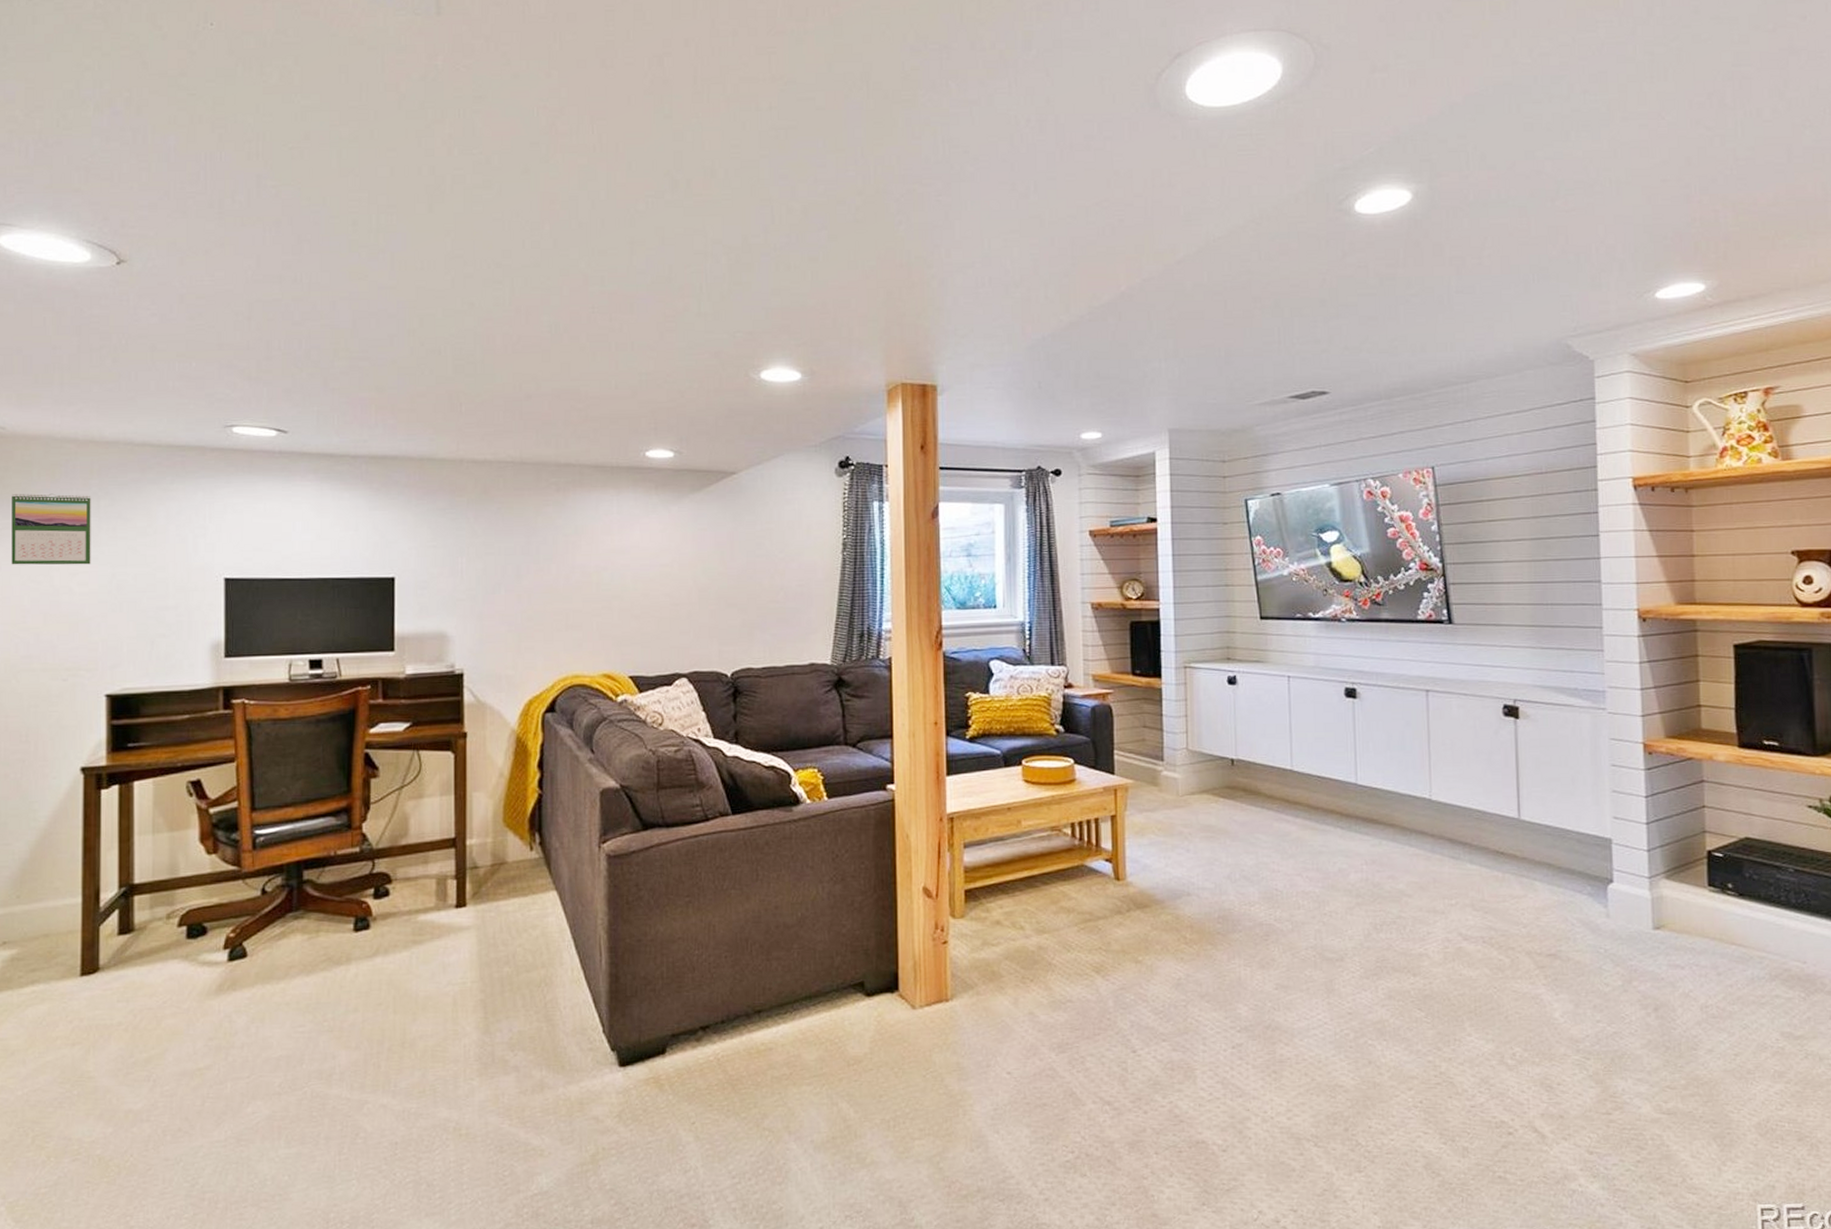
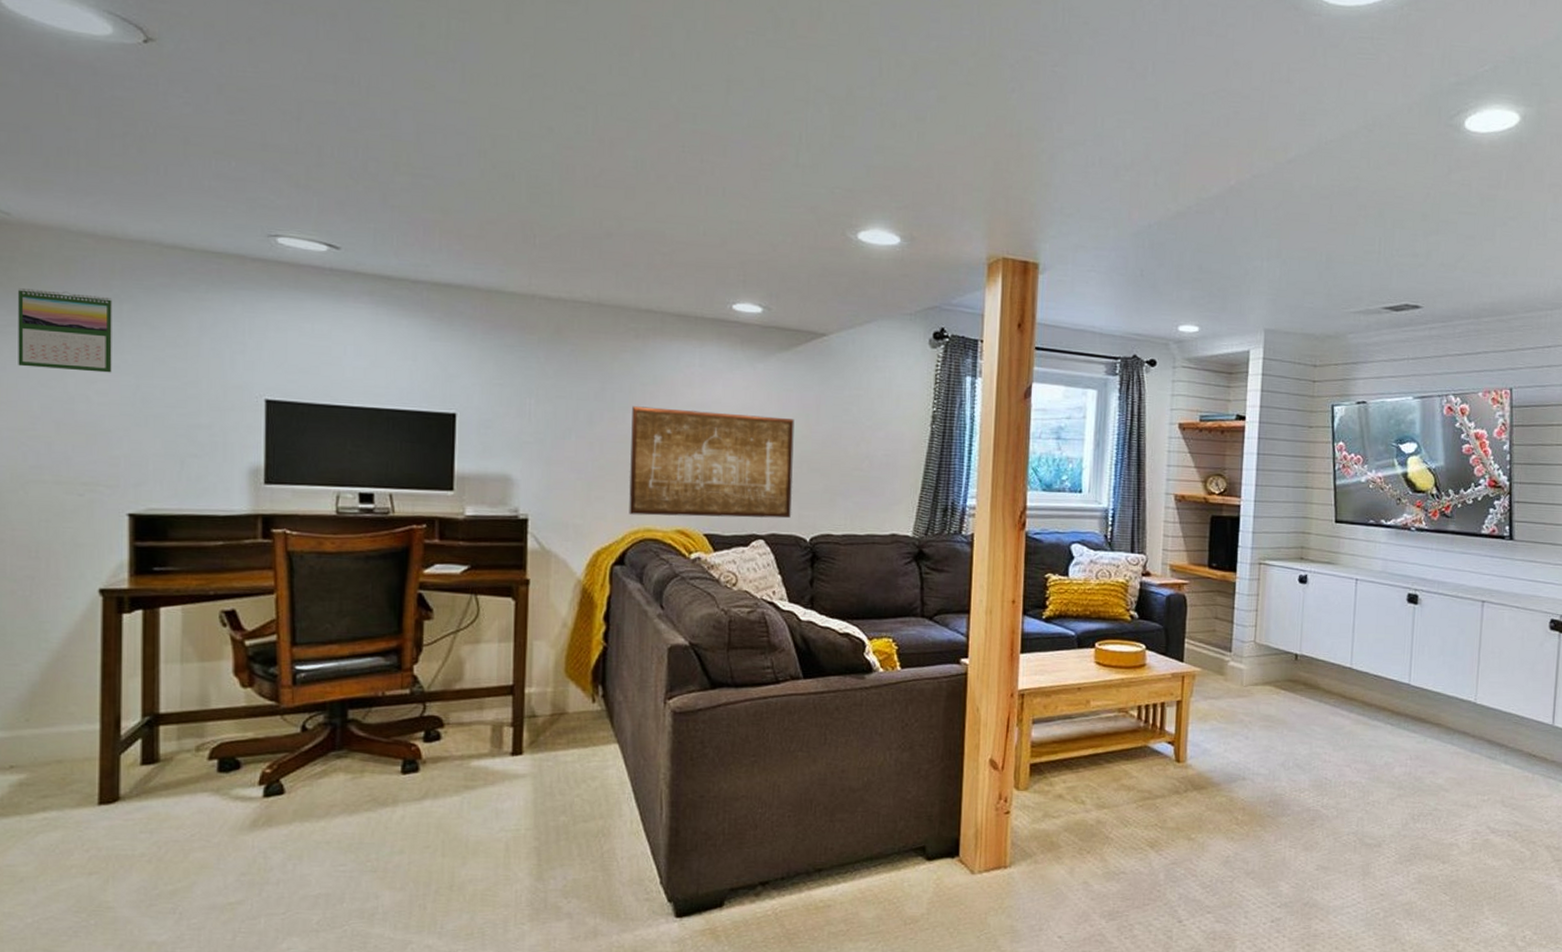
wall art: none [556,556,711,662] -> present [629,406,795,519]

